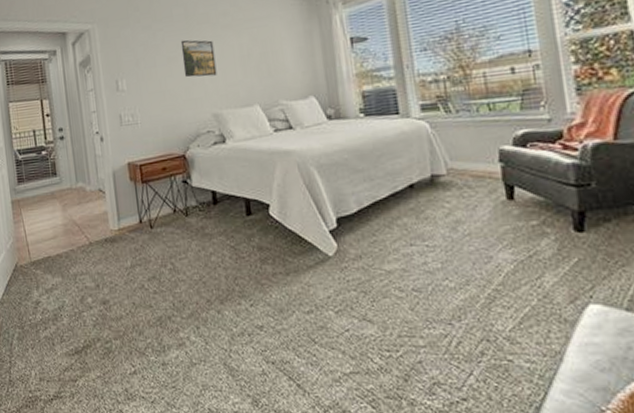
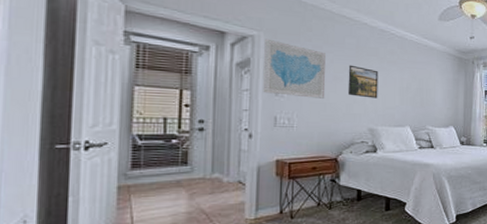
wall art: none [99,29,163,91] -> present [263,38,326,99]

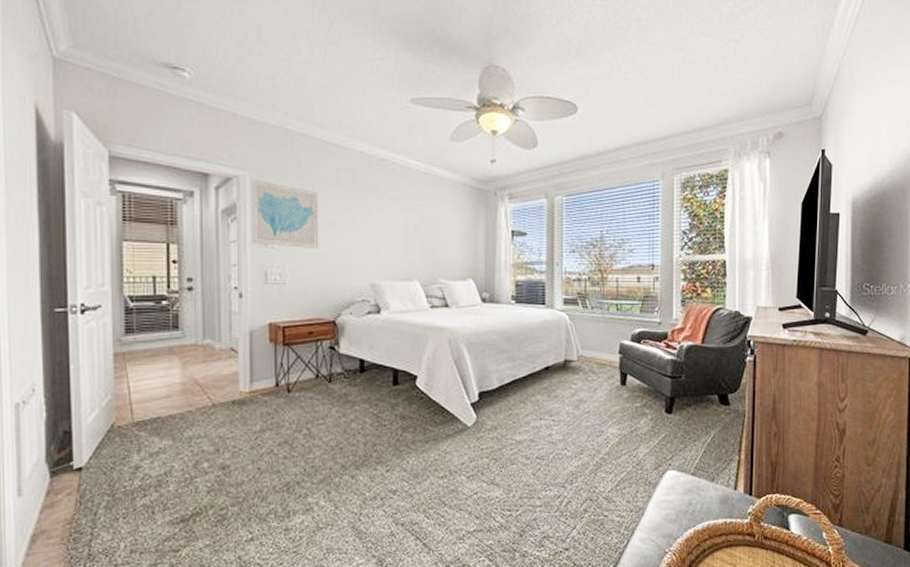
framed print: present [347,65,379,99] -> none [344,205,379,246]

